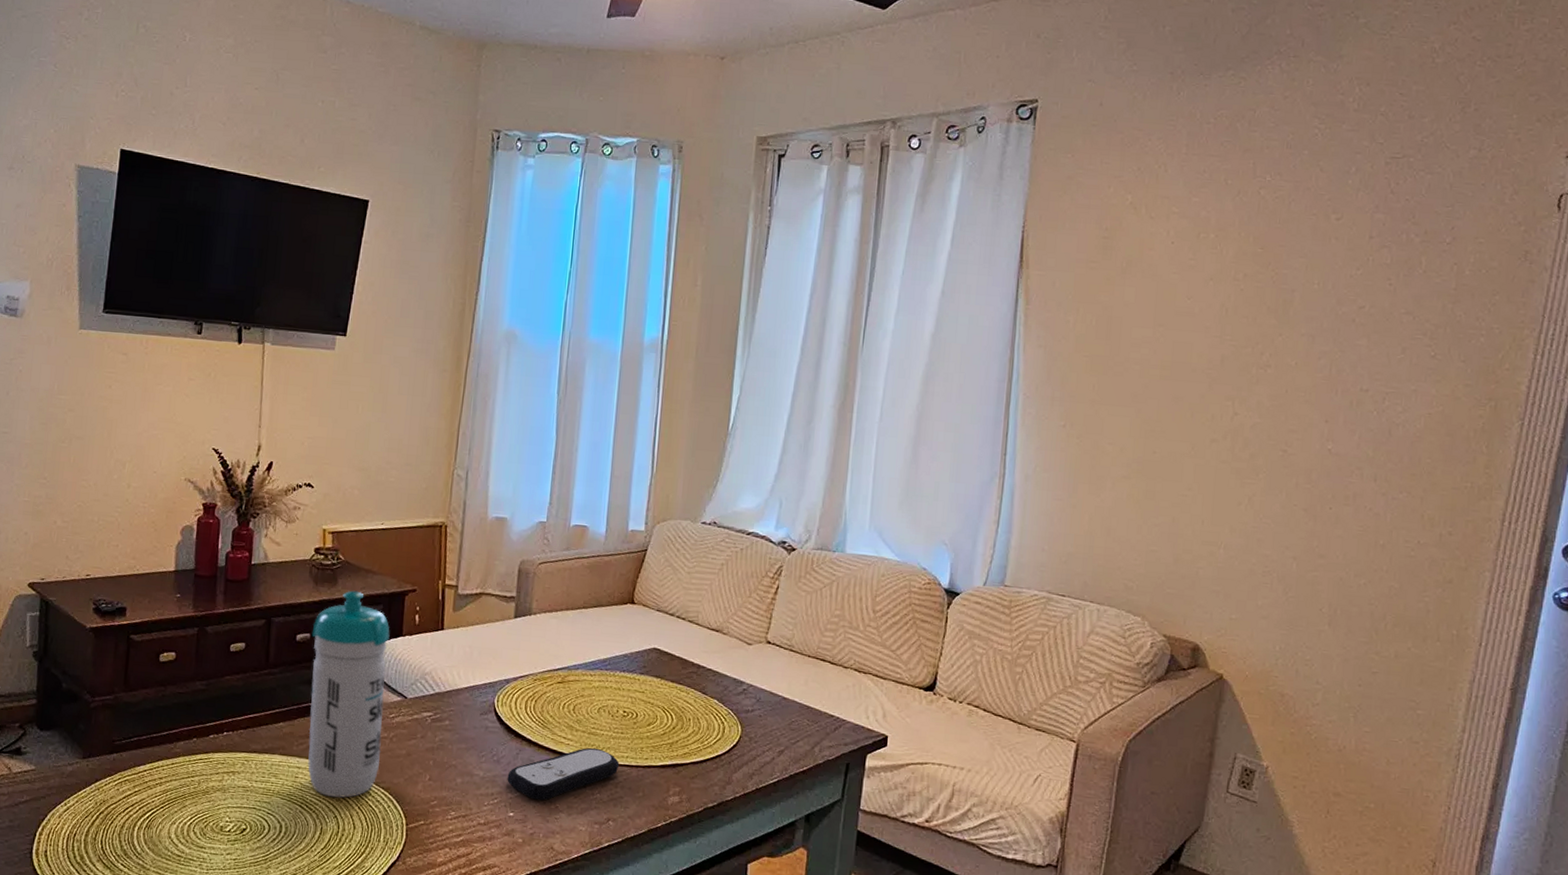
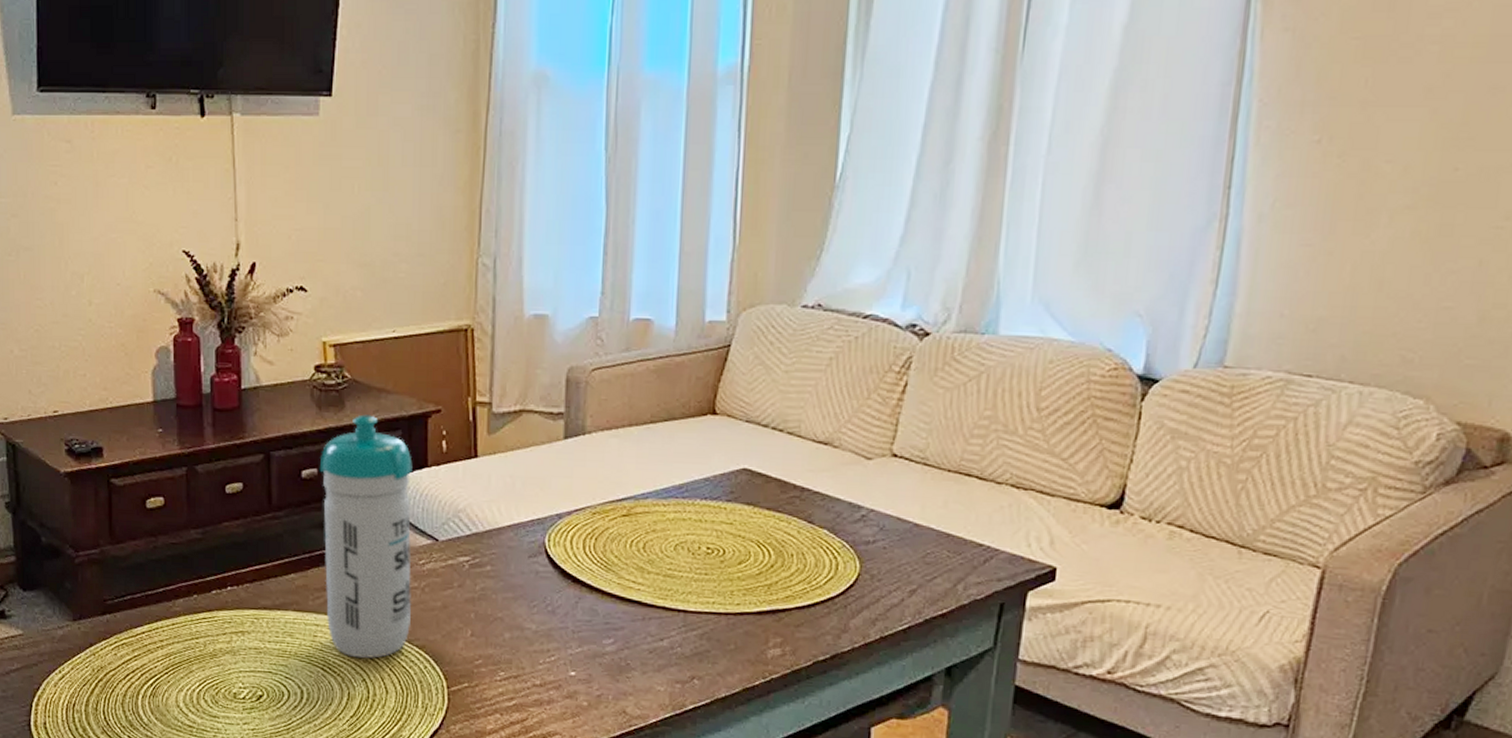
remote control: present [507,747,620,801] -> none [565,592,704,657]

